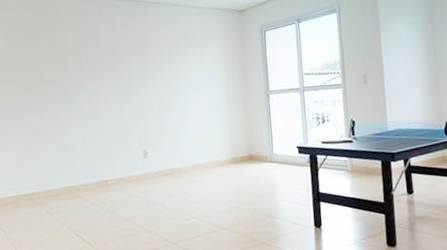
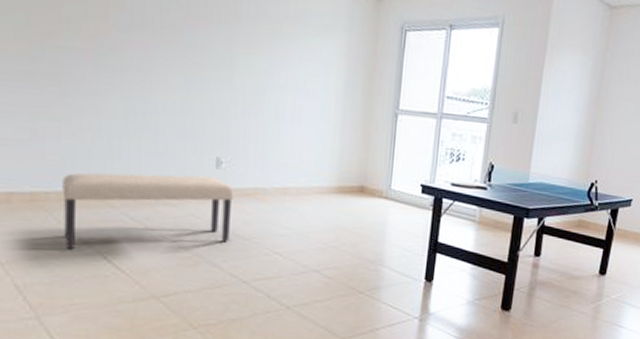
bench: none [48,165,159,232] -> present [62,173,235,250]

